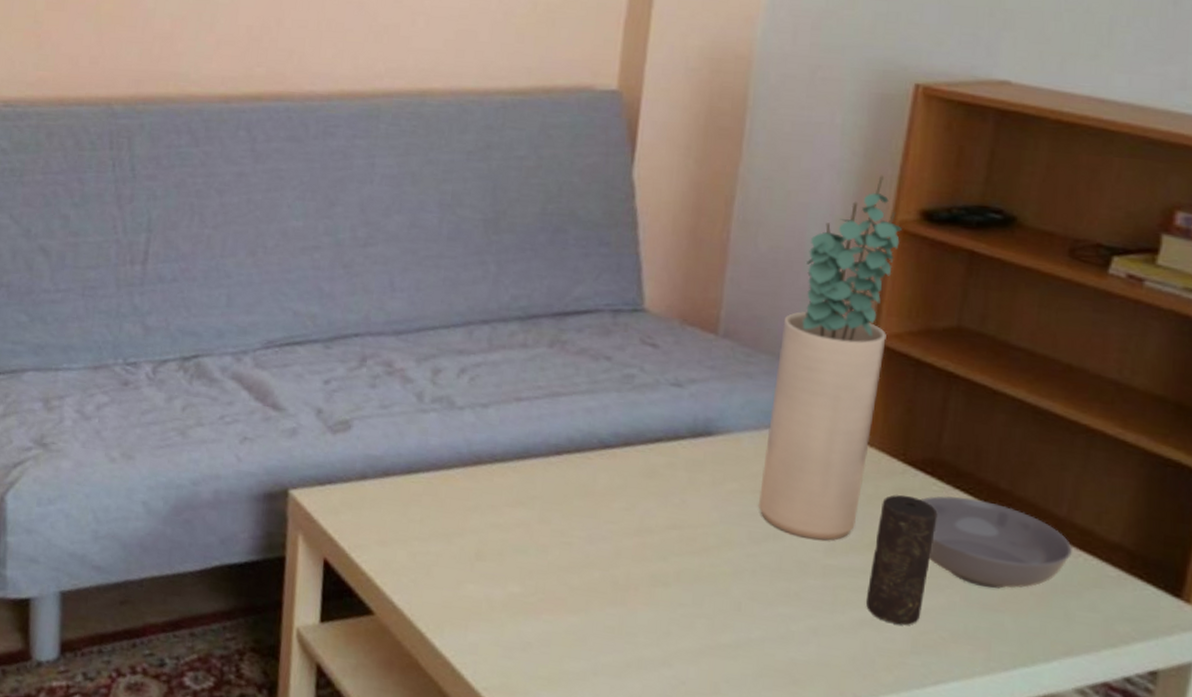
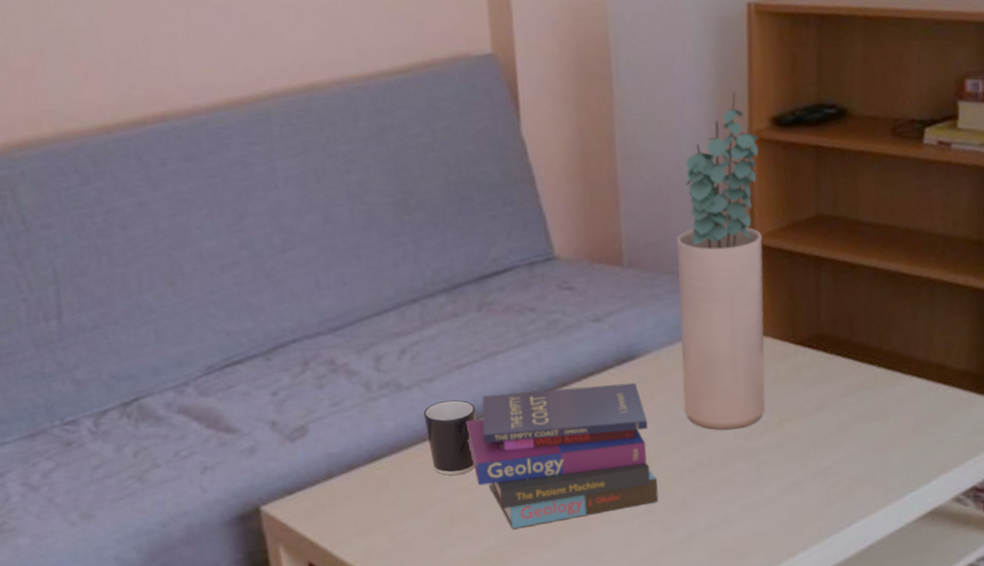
mug: none [470,430,527,511] -> present [423,400,477,476]
books: none [511,435,713,596] -> present [466,382,659,530]
candle: present [866,494,938,625] -> none [783,371,829,484]
bowl: present [920,495,1072,589] -> none [812,360,933,434]

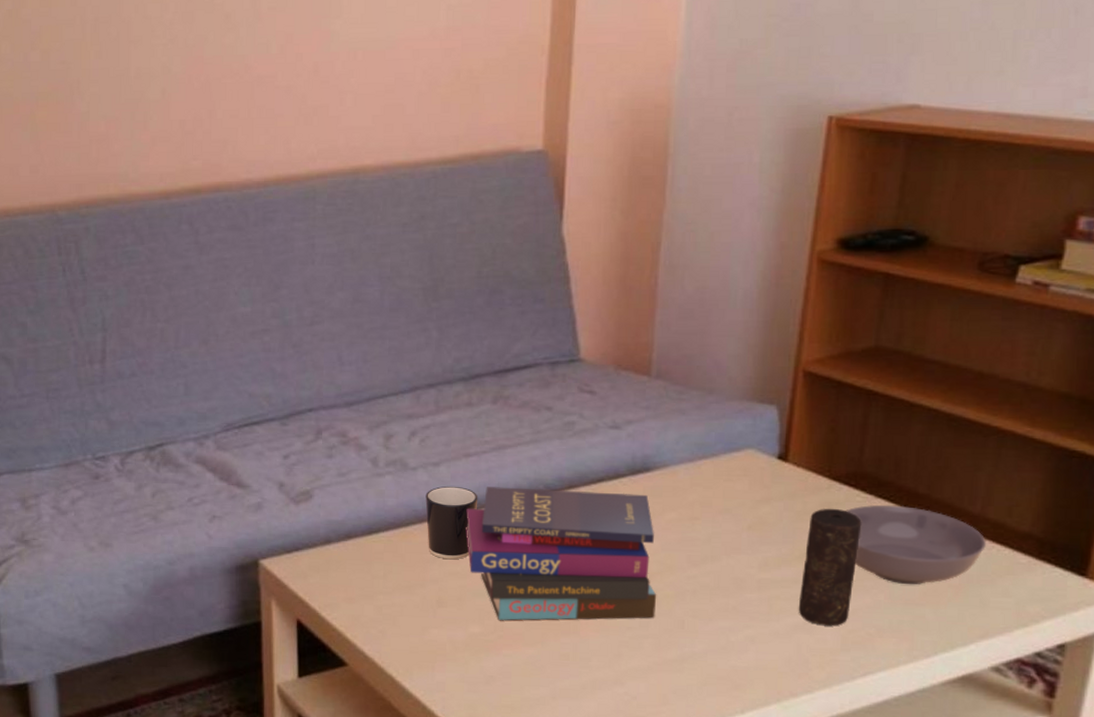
vase: present [676,91,765,430] -> none [695,208,820,557]
candle: none [783,371,829,484] -> present [799,508,862,625]
bowl: none [812,360,933,434] -> present [845,504,986,584]

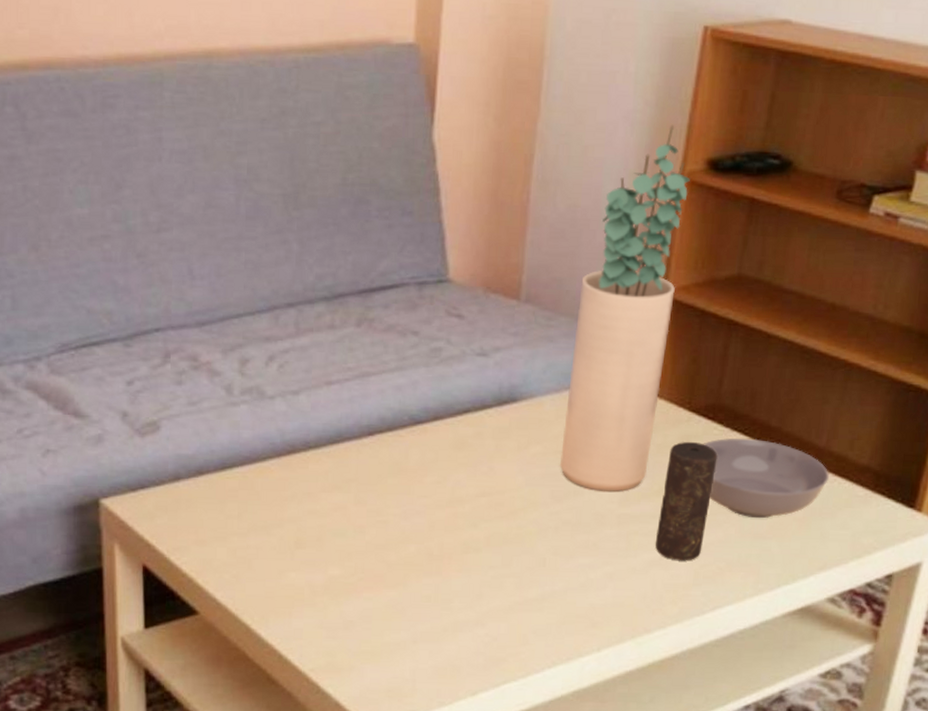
mug: present [425,486,478,560] -> none [283,416,340,497]
books: present [466,487,657,621] -> none [326,418,520,562]
vase: none [695,208,820,557] -> present [559,125,690,492]

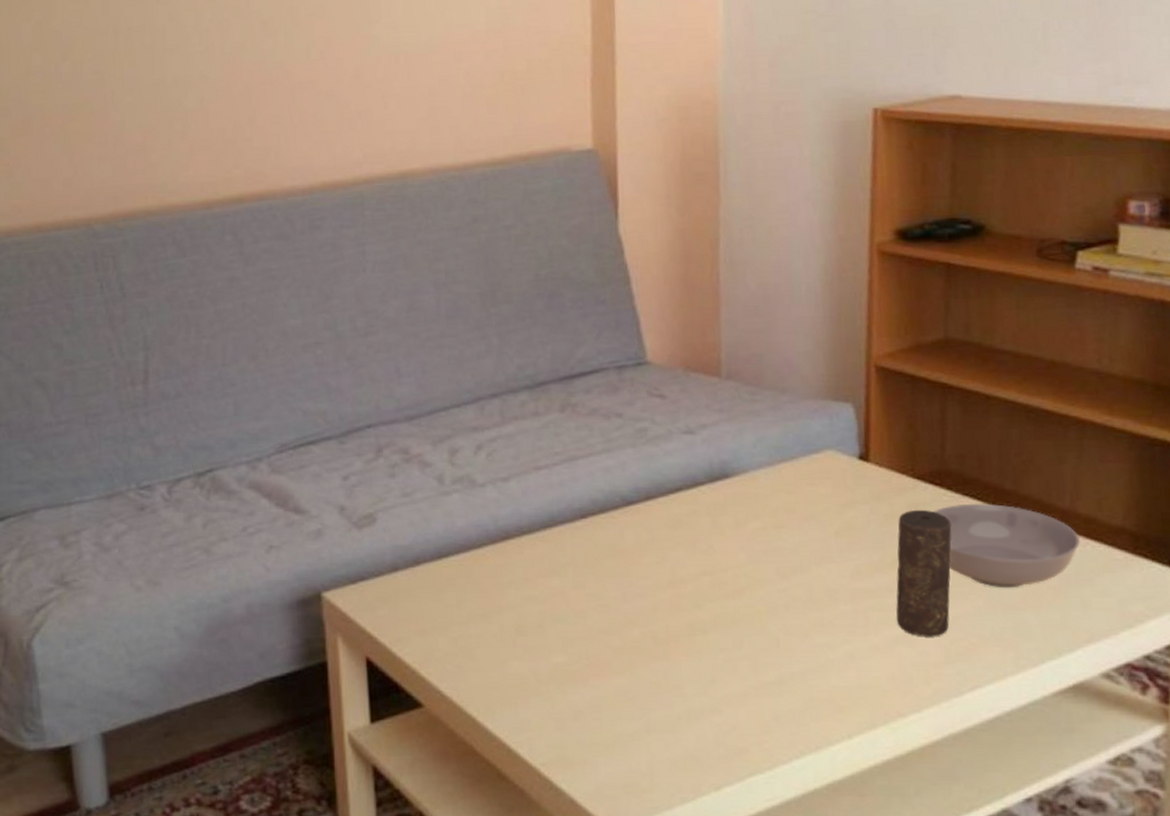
vase: present [559,125,690,492] -> none [781,200,881,565]

